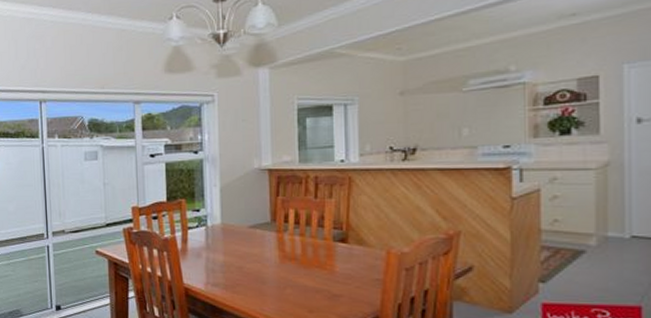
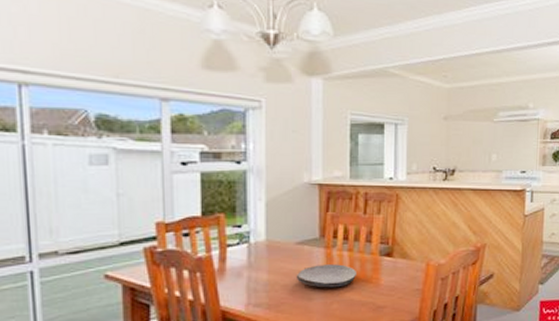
plate: none [249,248,309,272] -> present [296,264,356,288]

